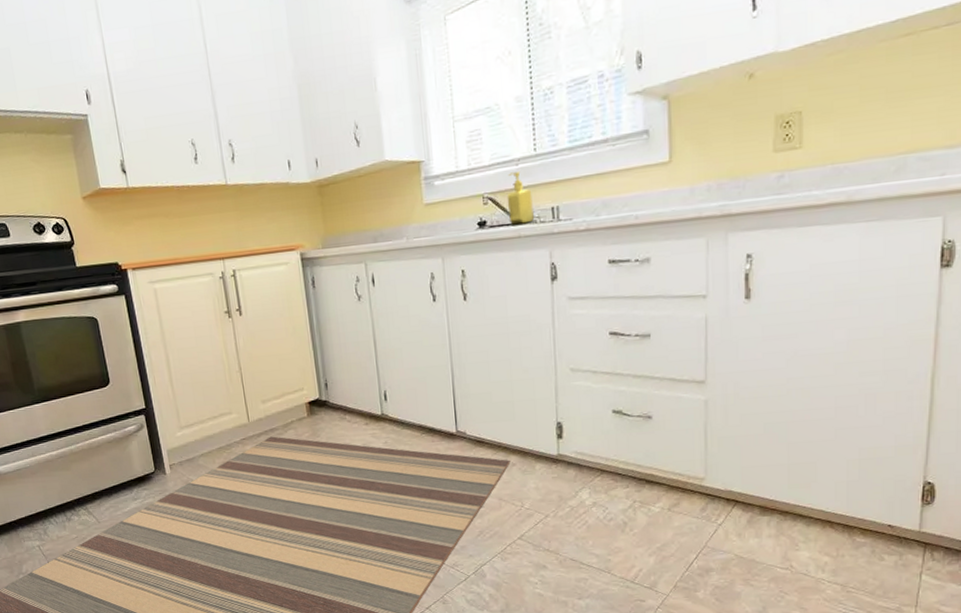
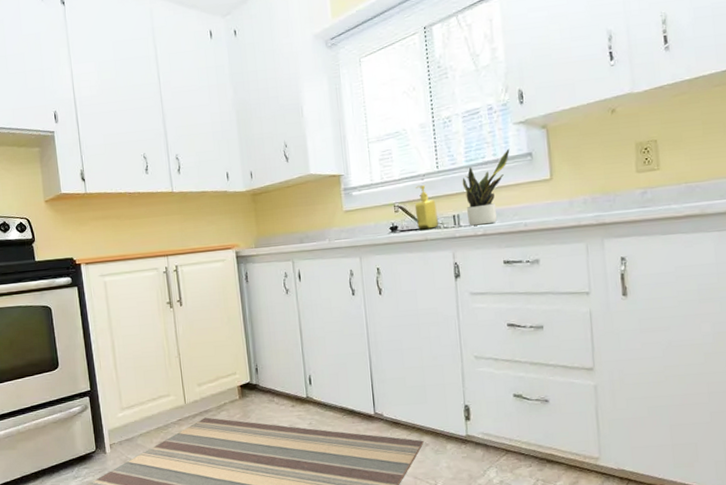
potted plant: none [564,125,622,220] -> present [462,148,510,226]

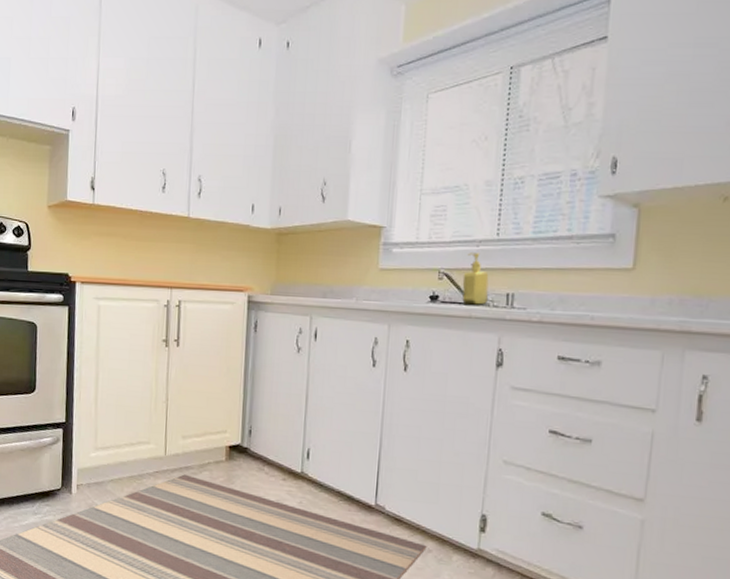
potted plant: present [462,148,510,226] -> none [524,225,589,311]

